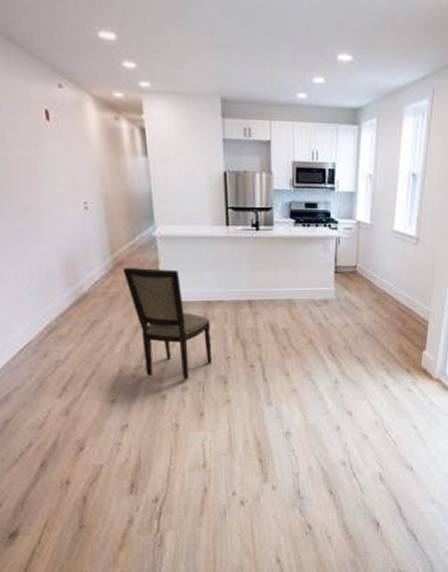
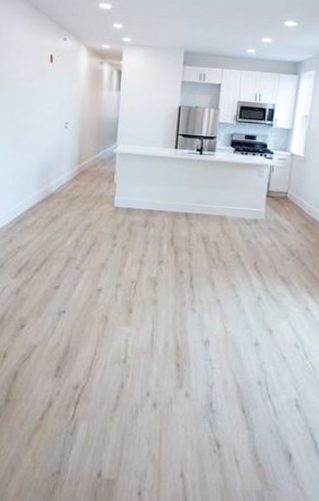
dining chair: present [123,268,213,381] -> none [85,176,150,278]

